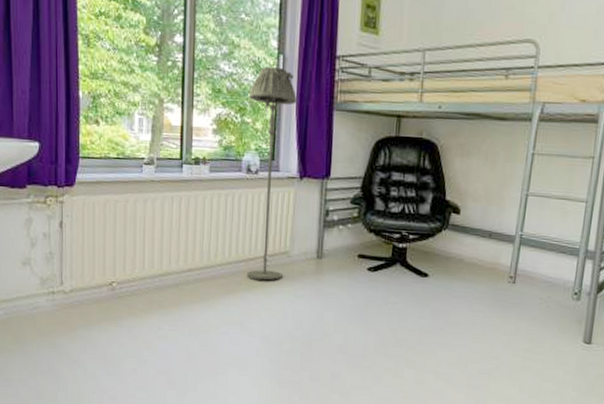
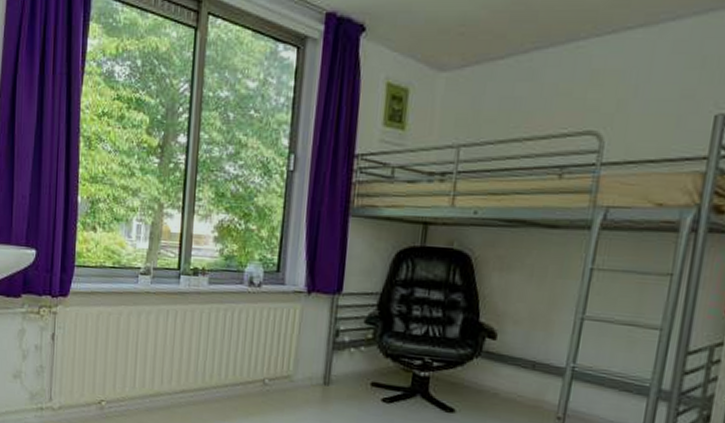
floor lamp: present [247,67,298,281] -> none [244,168,309,407]

